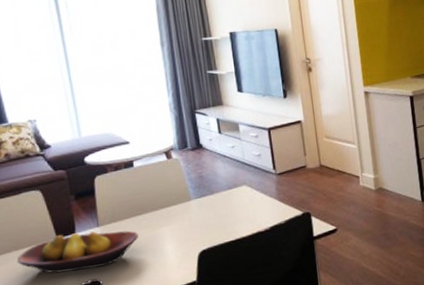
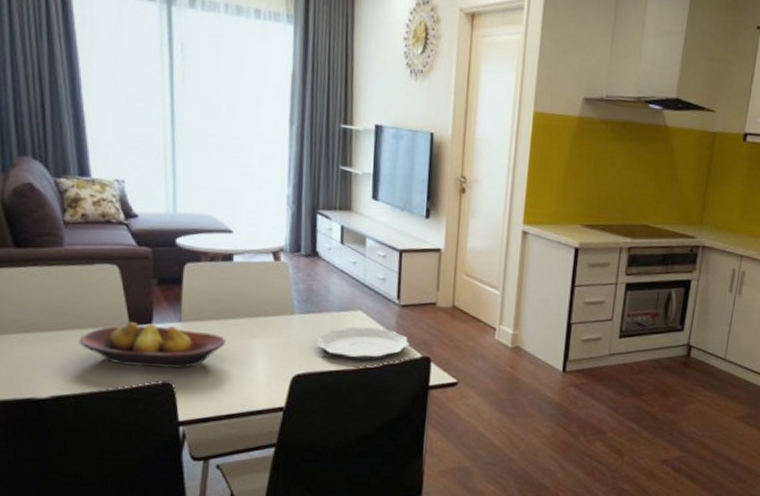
plate: none [213,196,291,229] -> present [317,327,410,360]

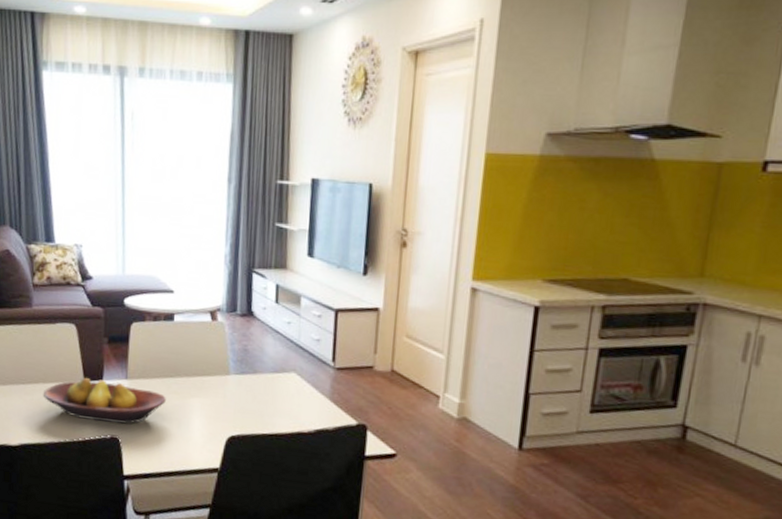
plate: present [317,327,410,360] -> none [251,389,345,425]

